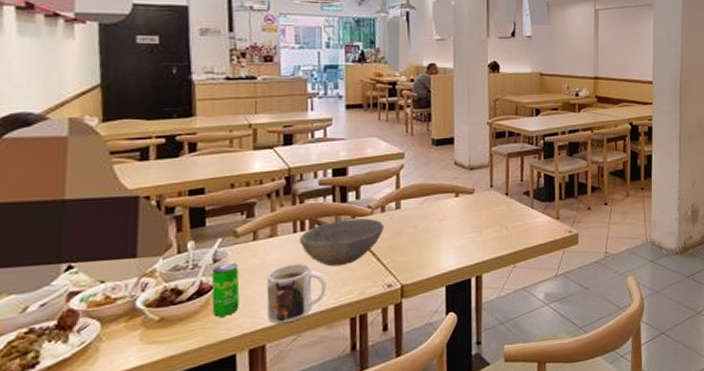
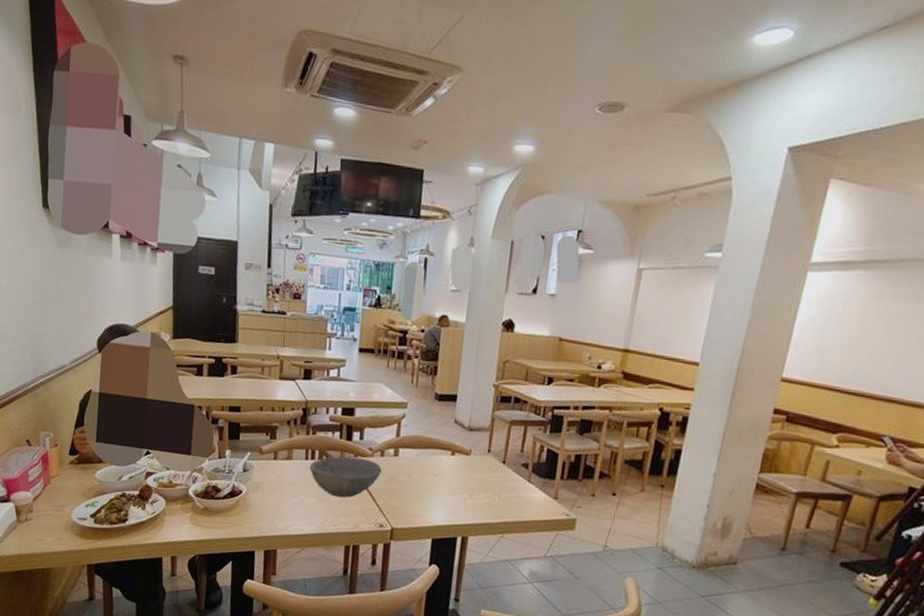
beverage can: present [211,263,240,317] -> none [240,474,262,518]
mug: present [266,263,326,324] -> none [280,486,328,536]

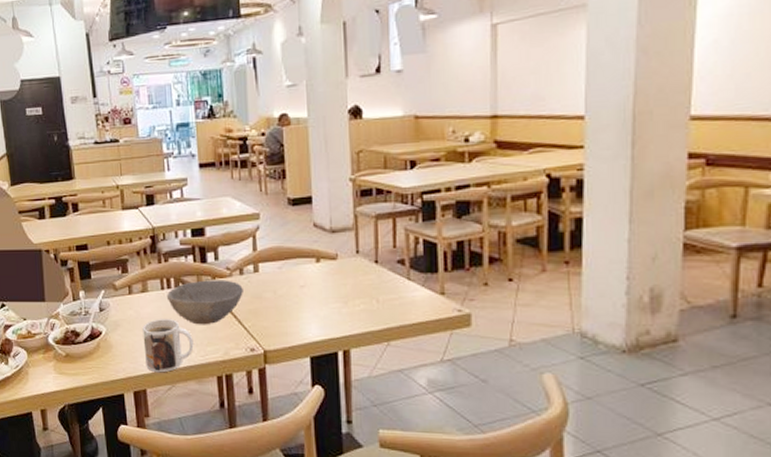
mug: none [280,486,328,536] -> present [142,319,194,373]

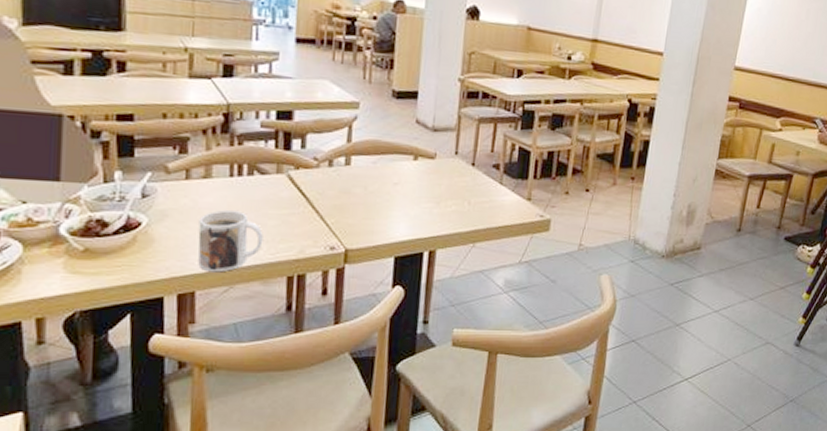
bowl: present [166,280,243,325] -> none [235,169,330,220]

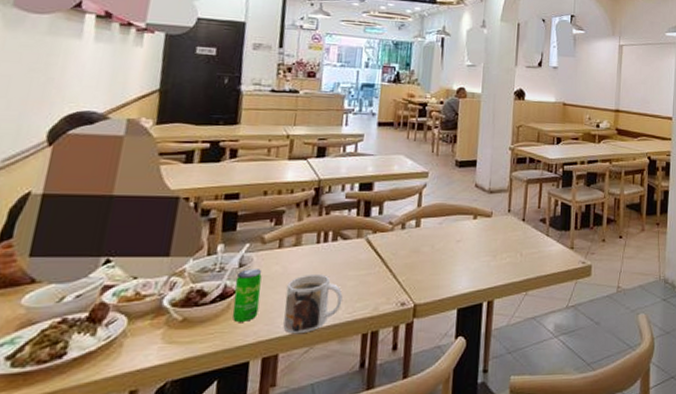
beverage can: none [139,200,170,256] -> present [232,269,262,322]

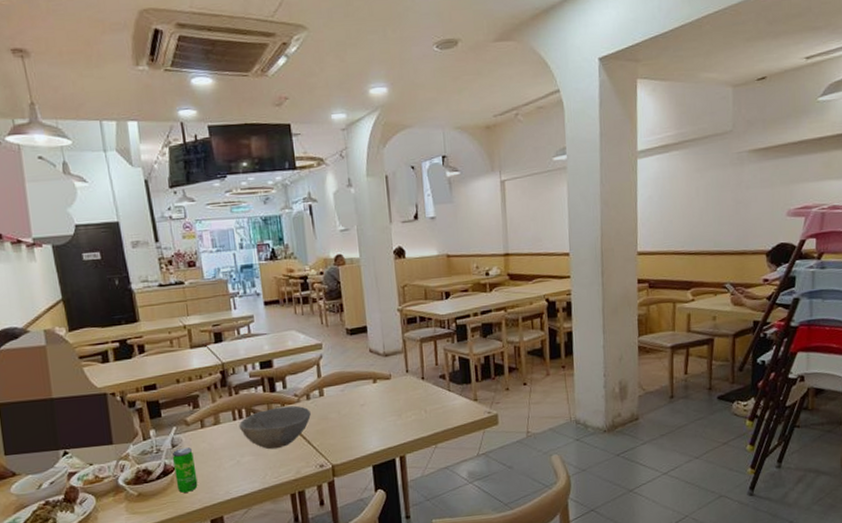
mug: present [283,275,343,334] -> none [216,447,267,499]
bowl: none [321,234,403,280] -> present [238,405,311,450]

